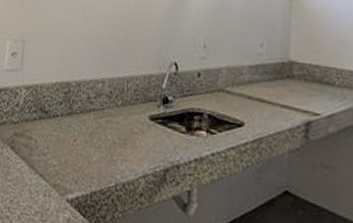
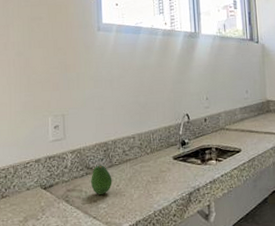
fruit: none [43,109,70,148] -> present [91,165,112,195]

